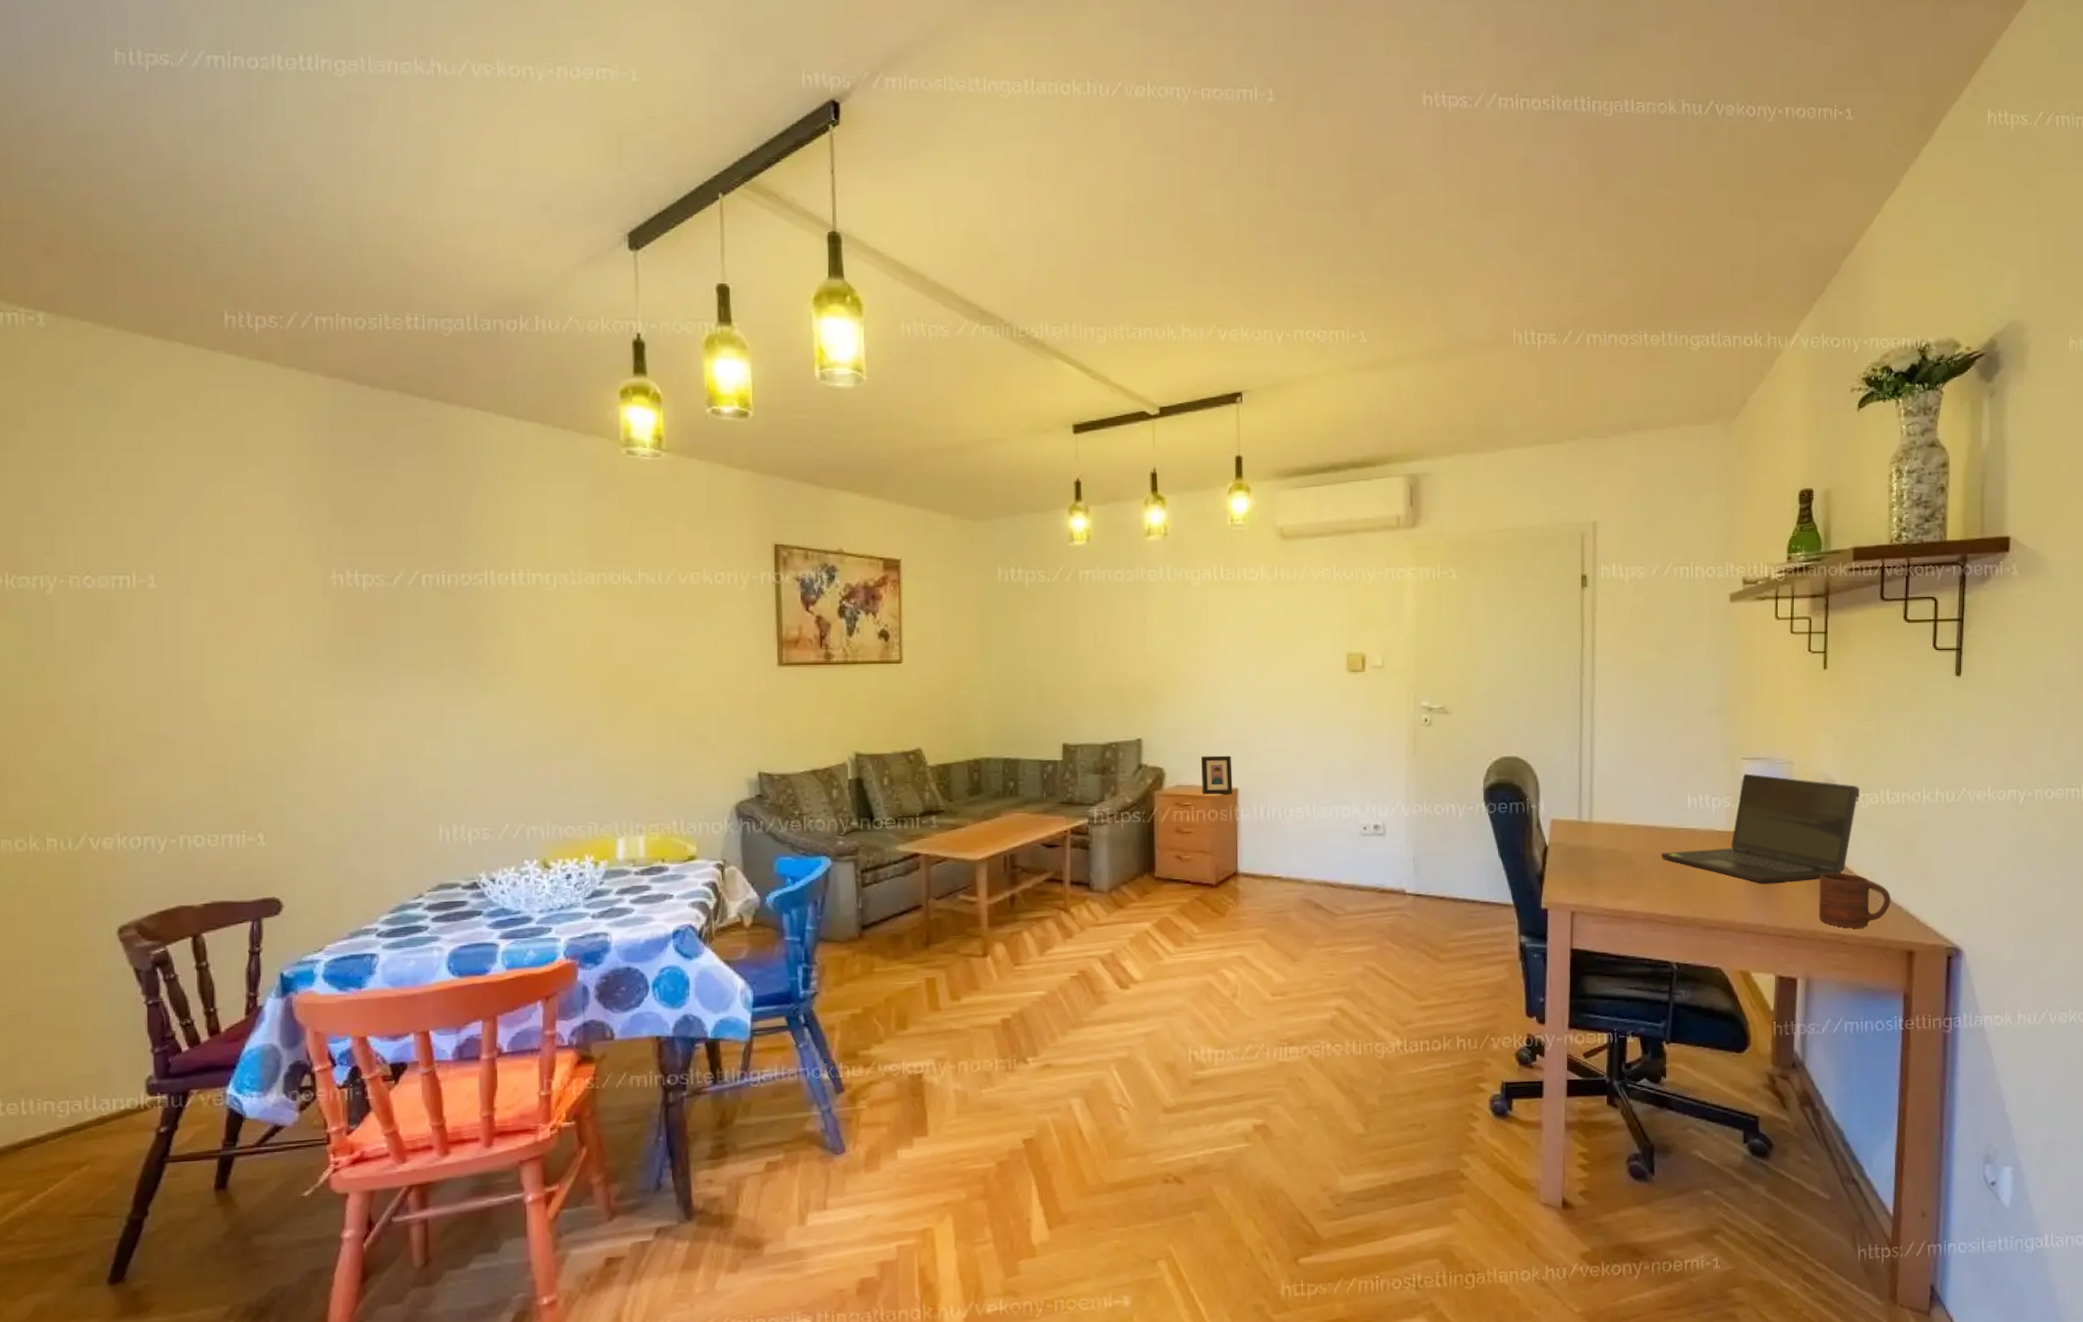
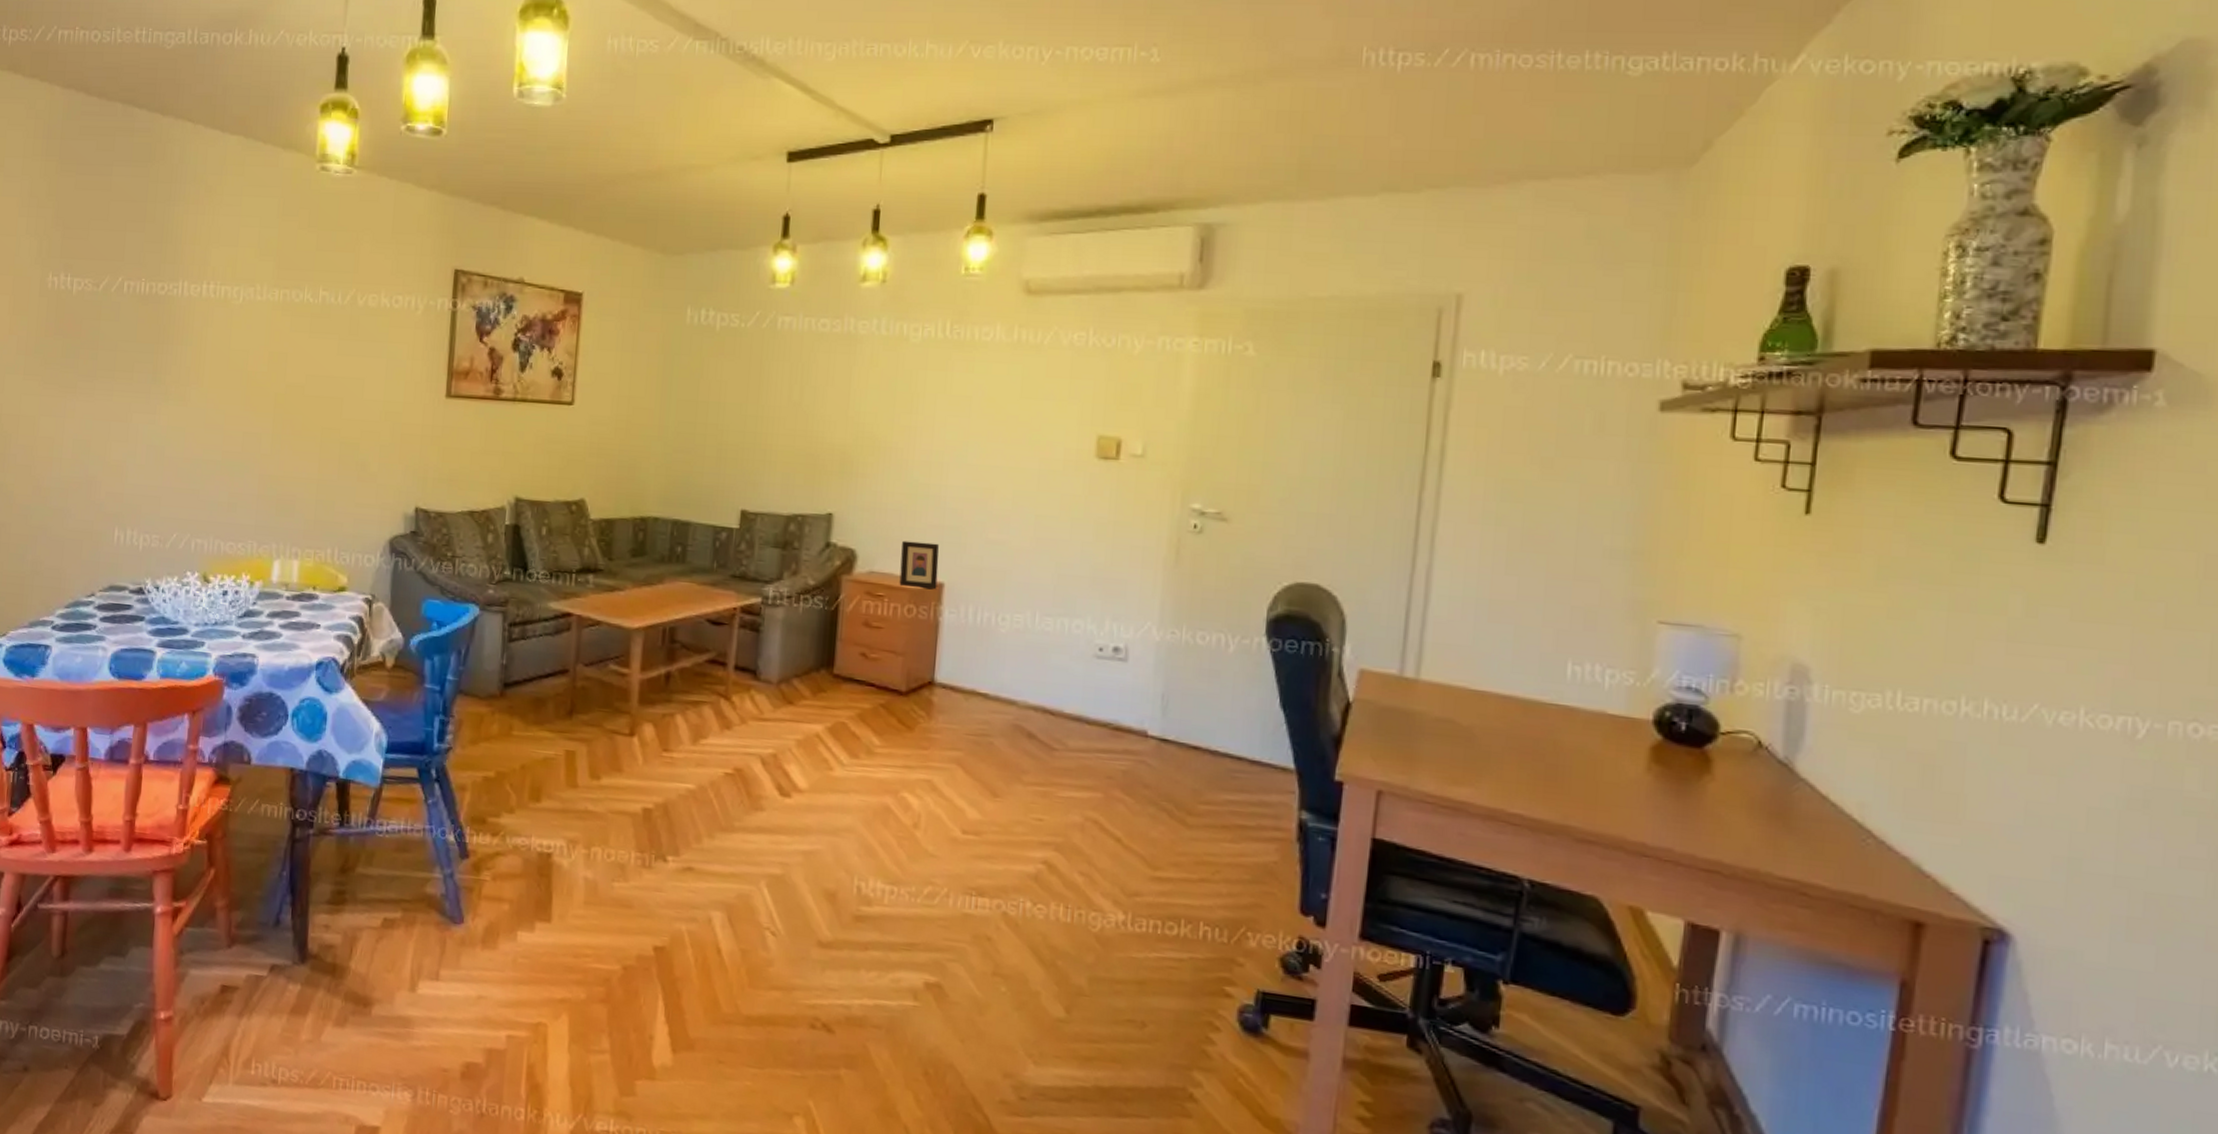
laptop: present [1660,773,1858,883] -> none [1518,643,1848,801]
cup: present [1818,873,1891,928] -> none [1764,793,1891,878]

